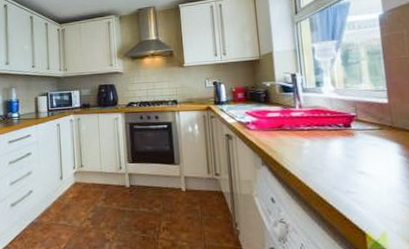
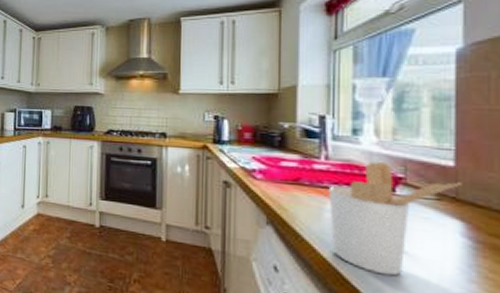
utensil holder: none [304,105,395,193] -> present [328,161,462,276]

